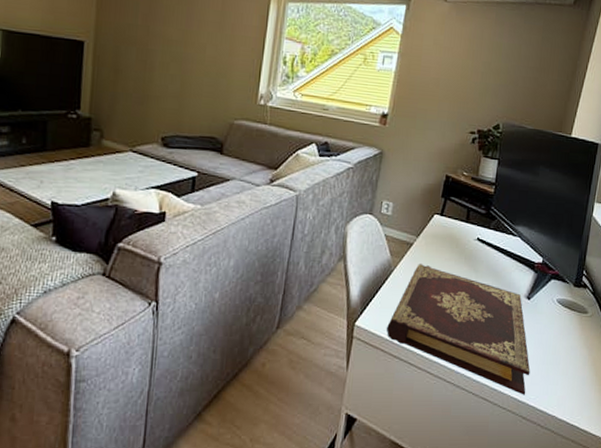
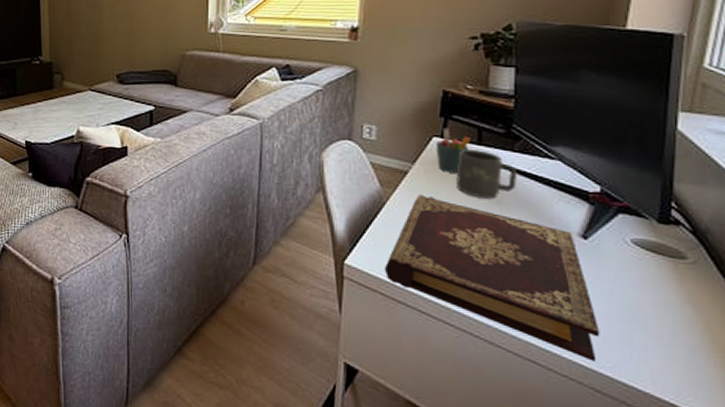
pen holder: none [435,207,461,246] -> present [435,128,470,173]
mug: none [447,226,490,268] -> present [456,150,517,199]

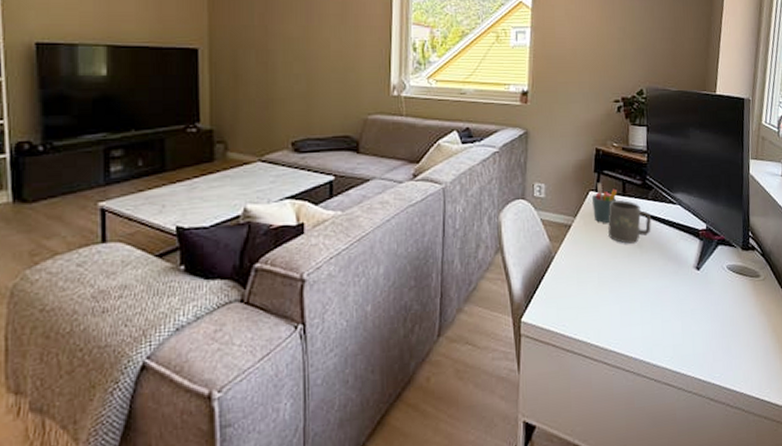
book: present [385,195,600,362] -> none [555,246,711,375]

